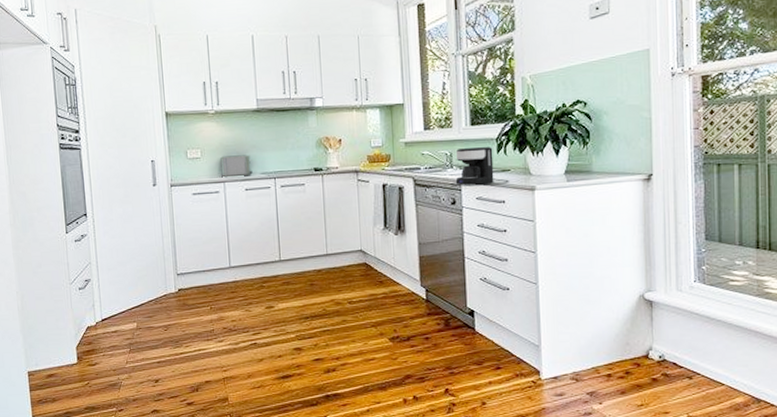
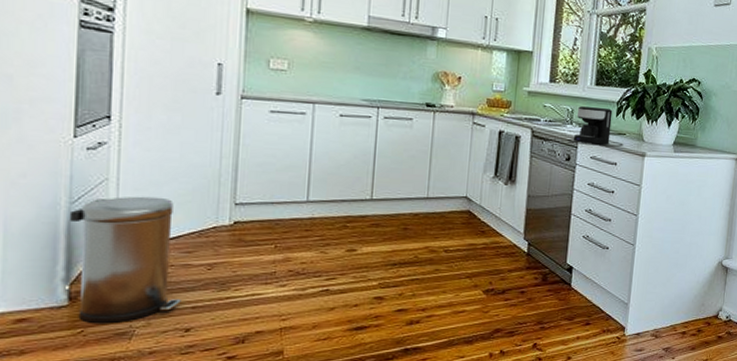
pedal bin: none [70,274,150,378] -> present [69,196,181,324]
toaster: present [220,155,253,178] -> none [312,73,353,101]

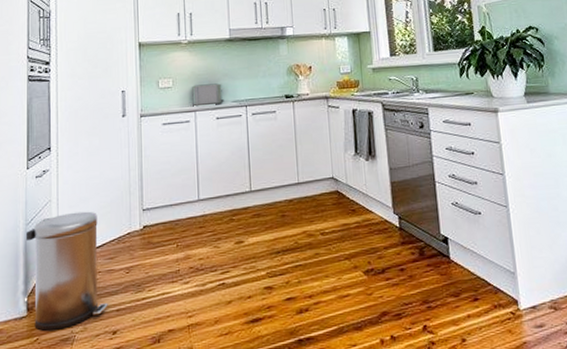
toaster: none [312,73,353,101] -> present [192,83,224,107]
coffee maker: present [567,106,623,147] -> none [417,70,473,111]

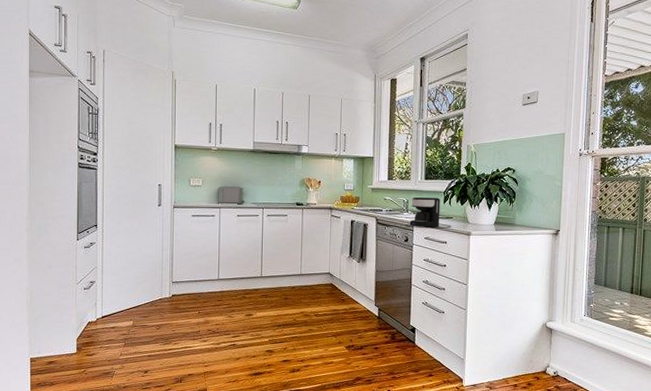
pedal bin: present [25,211,108,332] -> none [75,278,142,366]
coffee maker: none [417,70,473,111] -> present [405,197,451,229]

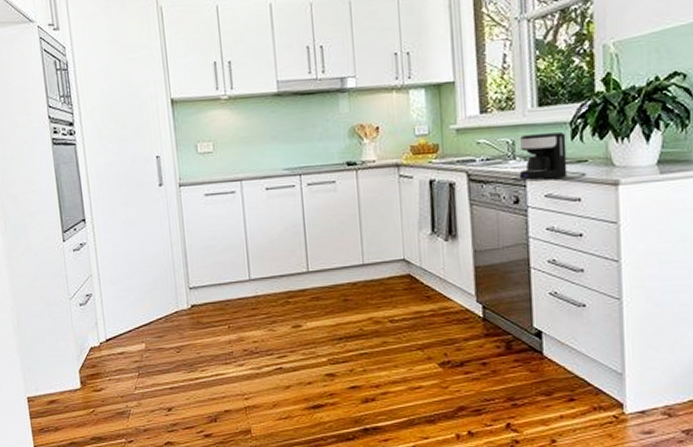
toaster: present [218,186,245,205] -> none [236,147,274,175]

